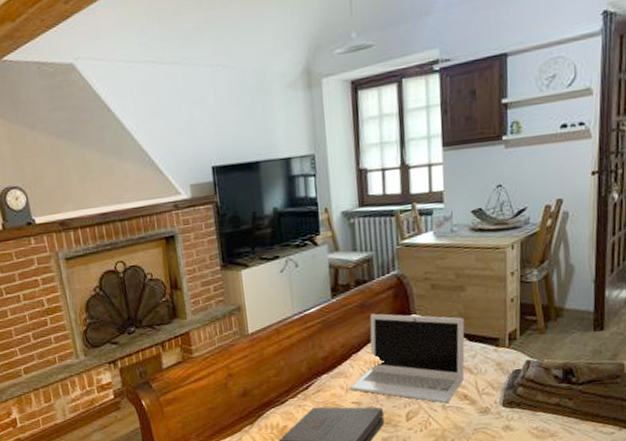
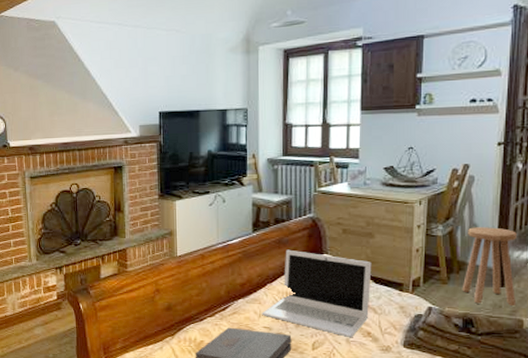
stool: none [560,266,616,351] -> present [462,227,517,307]

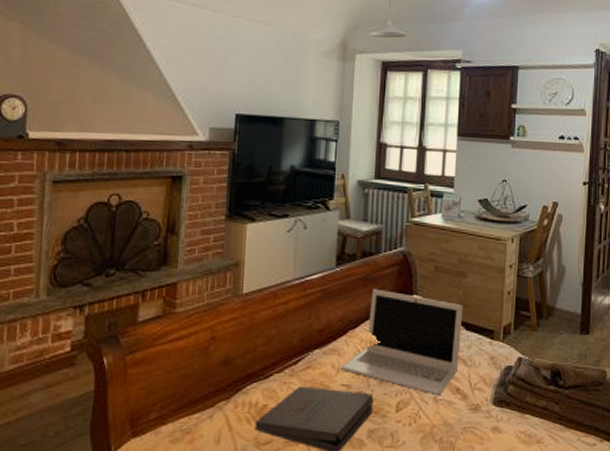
stool: present [462,227,517,307] -> none [550,269,600,356]

